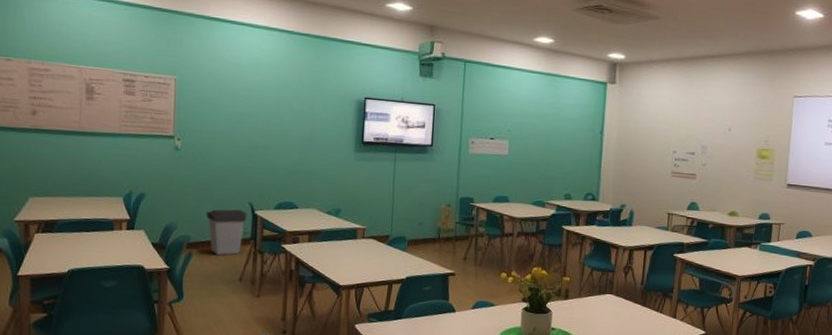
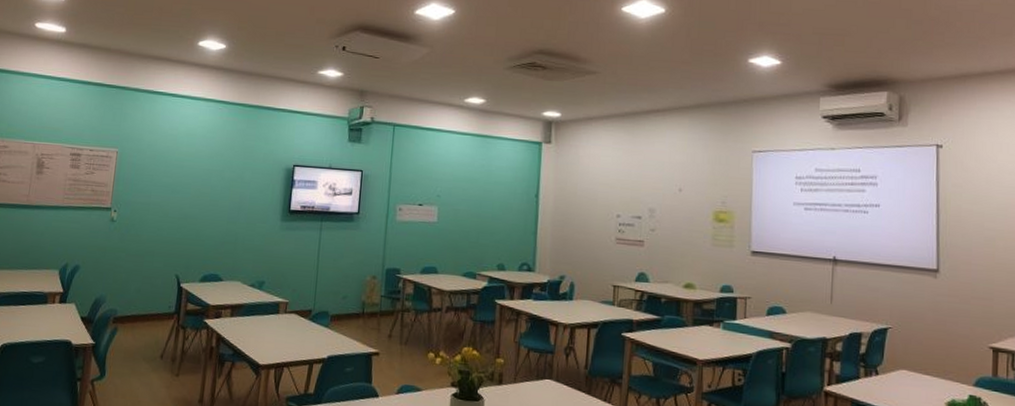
trash can: present [206,209,247,256] -> none [133,281,173,331]

